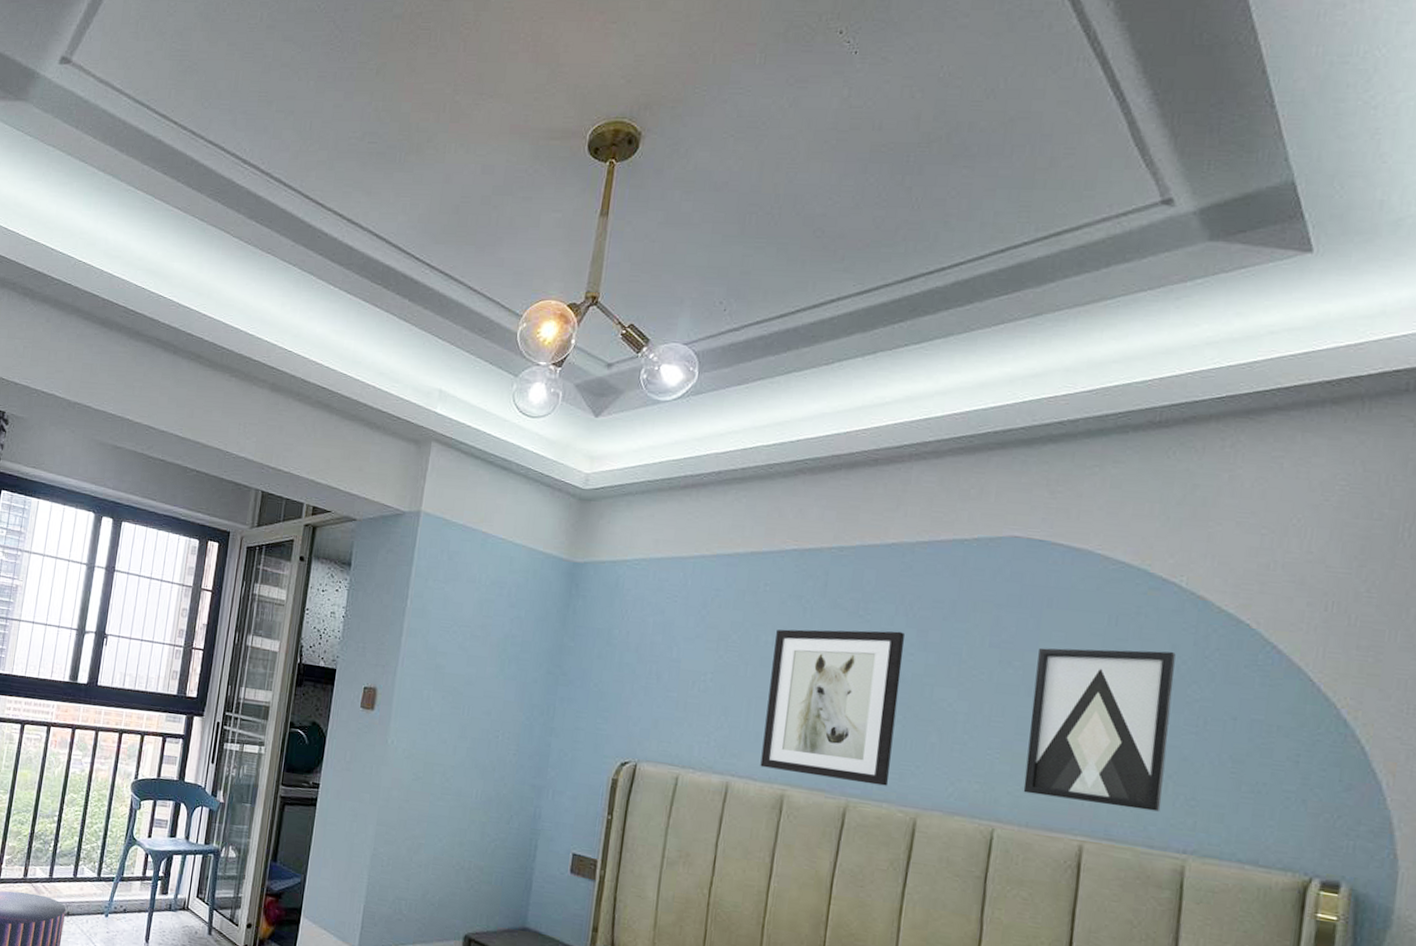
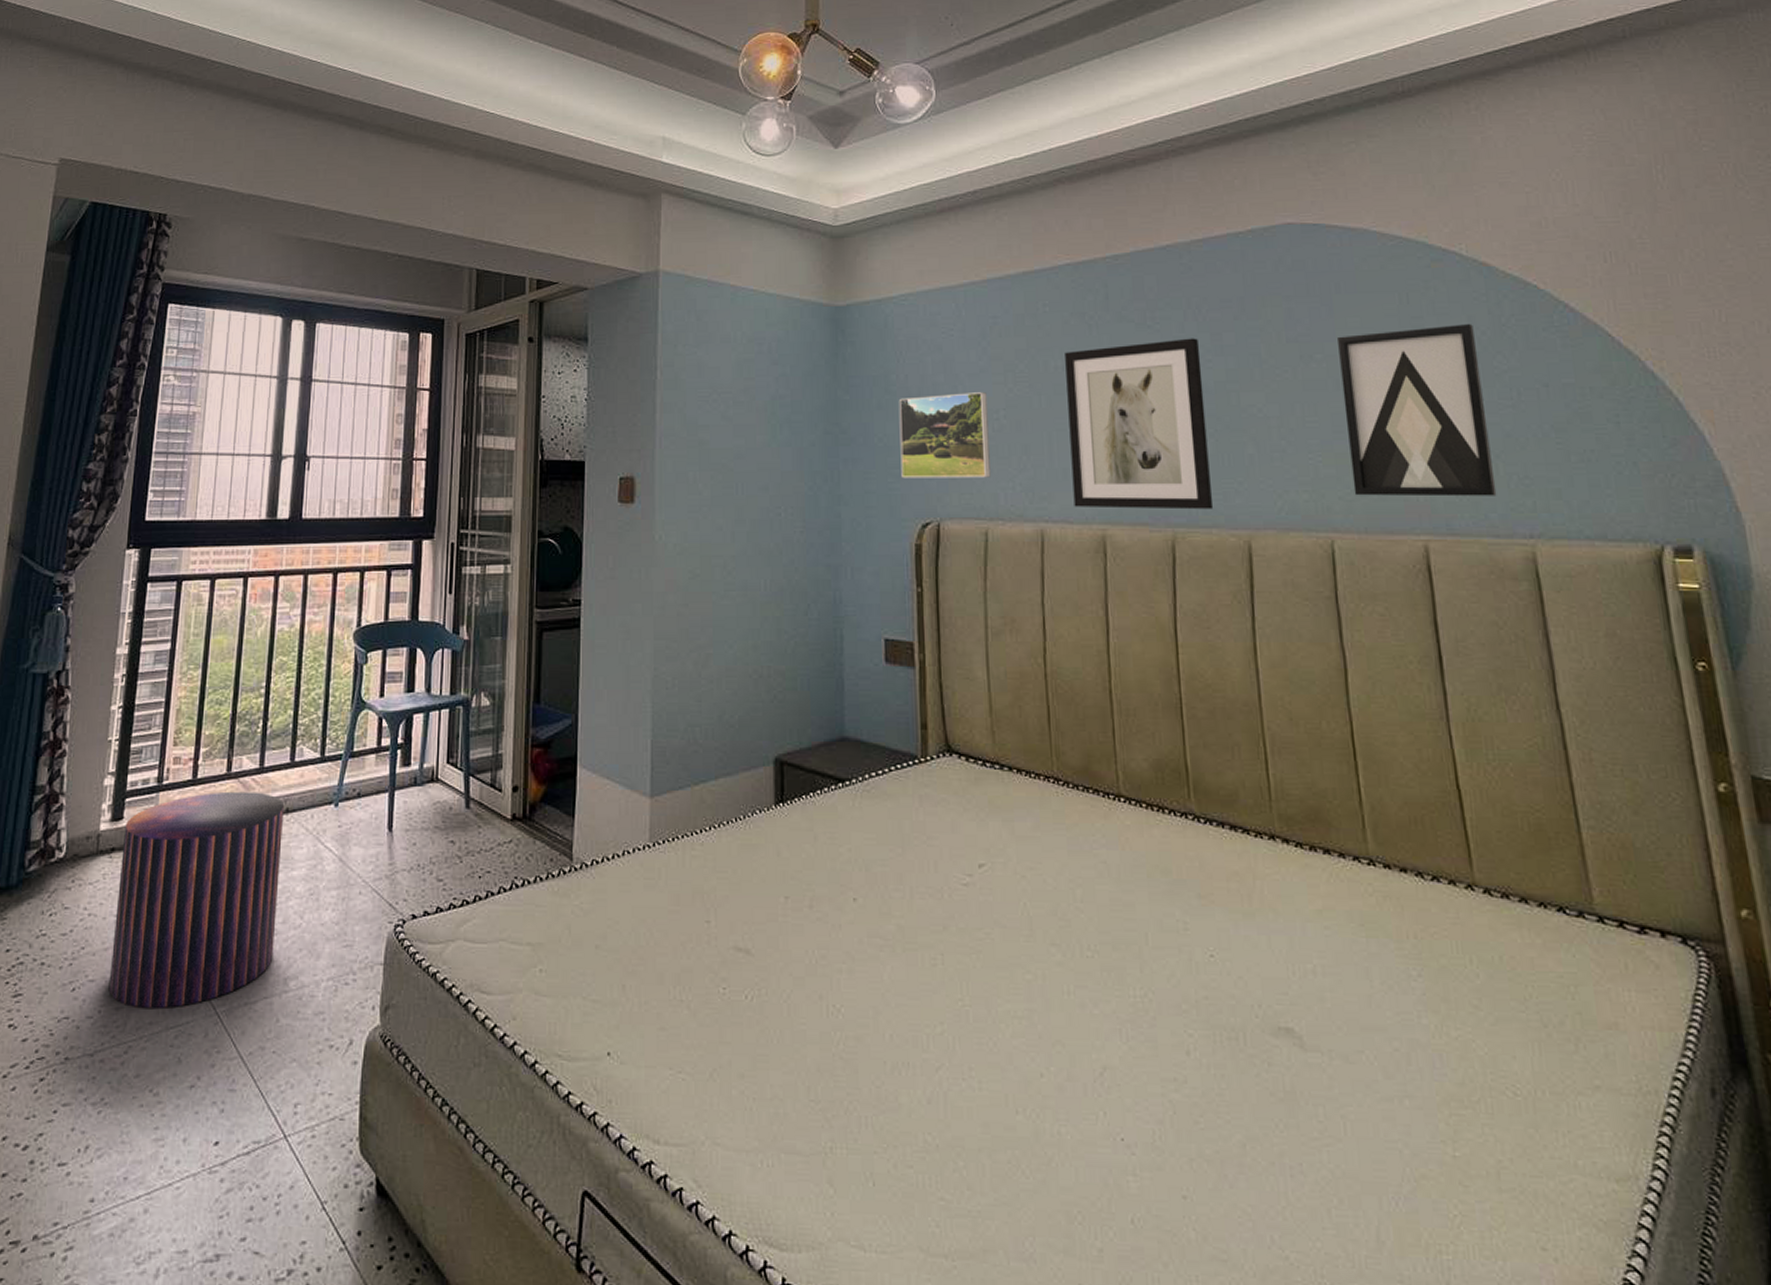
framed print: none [609,651,698,731] -> present [898,392,991,479]

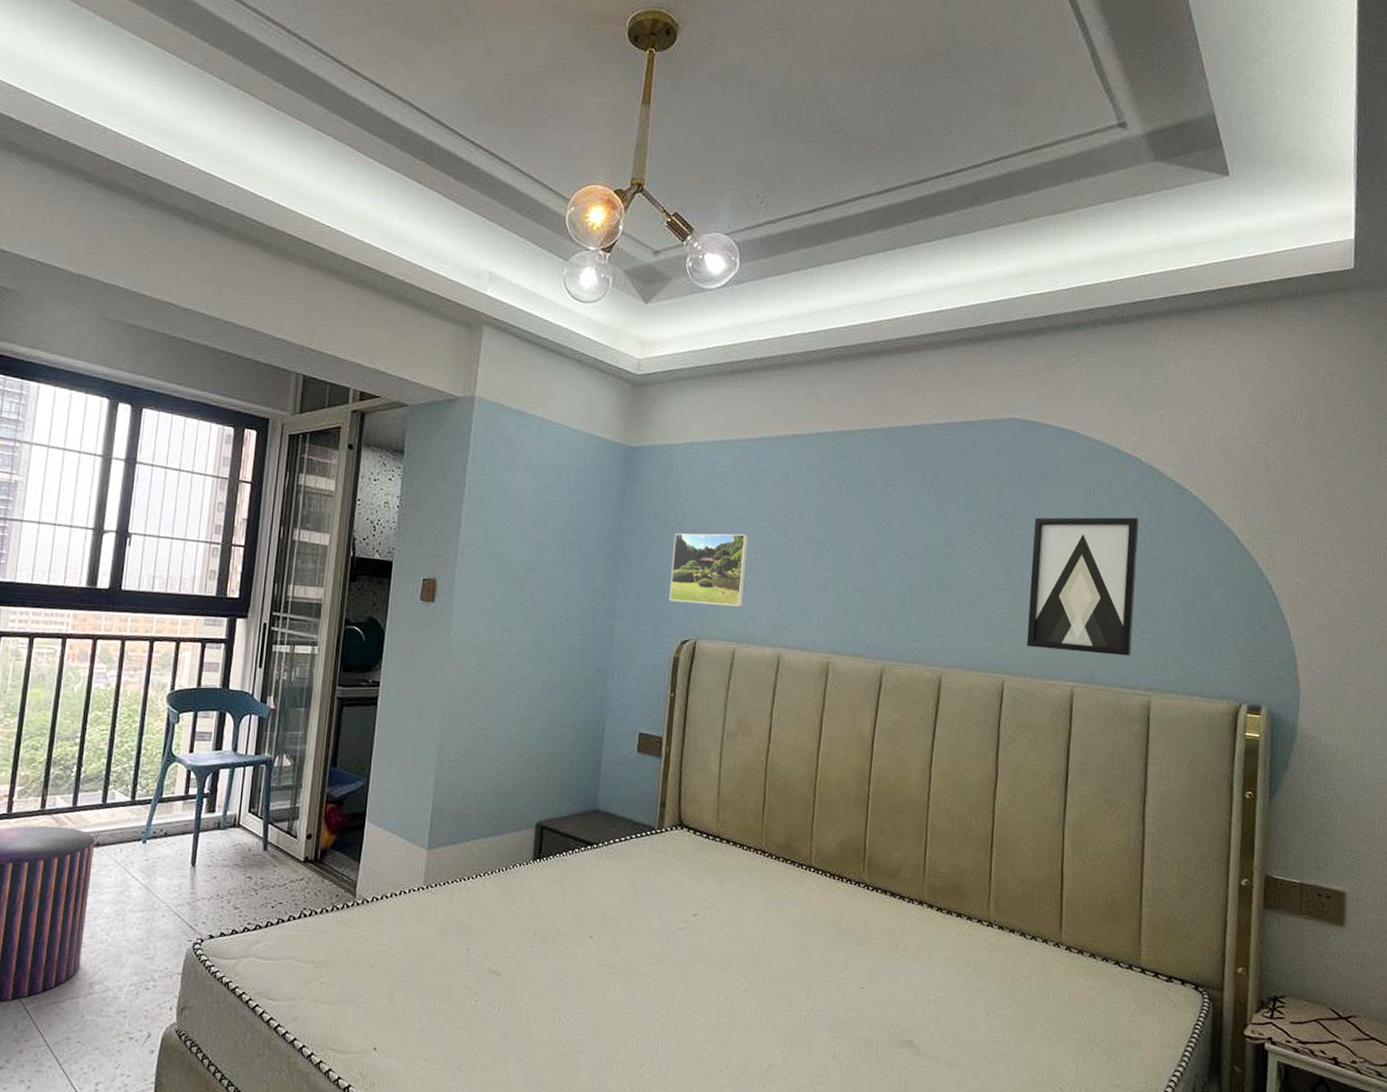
wall art: present [1065,338,1214,510] -> none [807,506,927,648]

